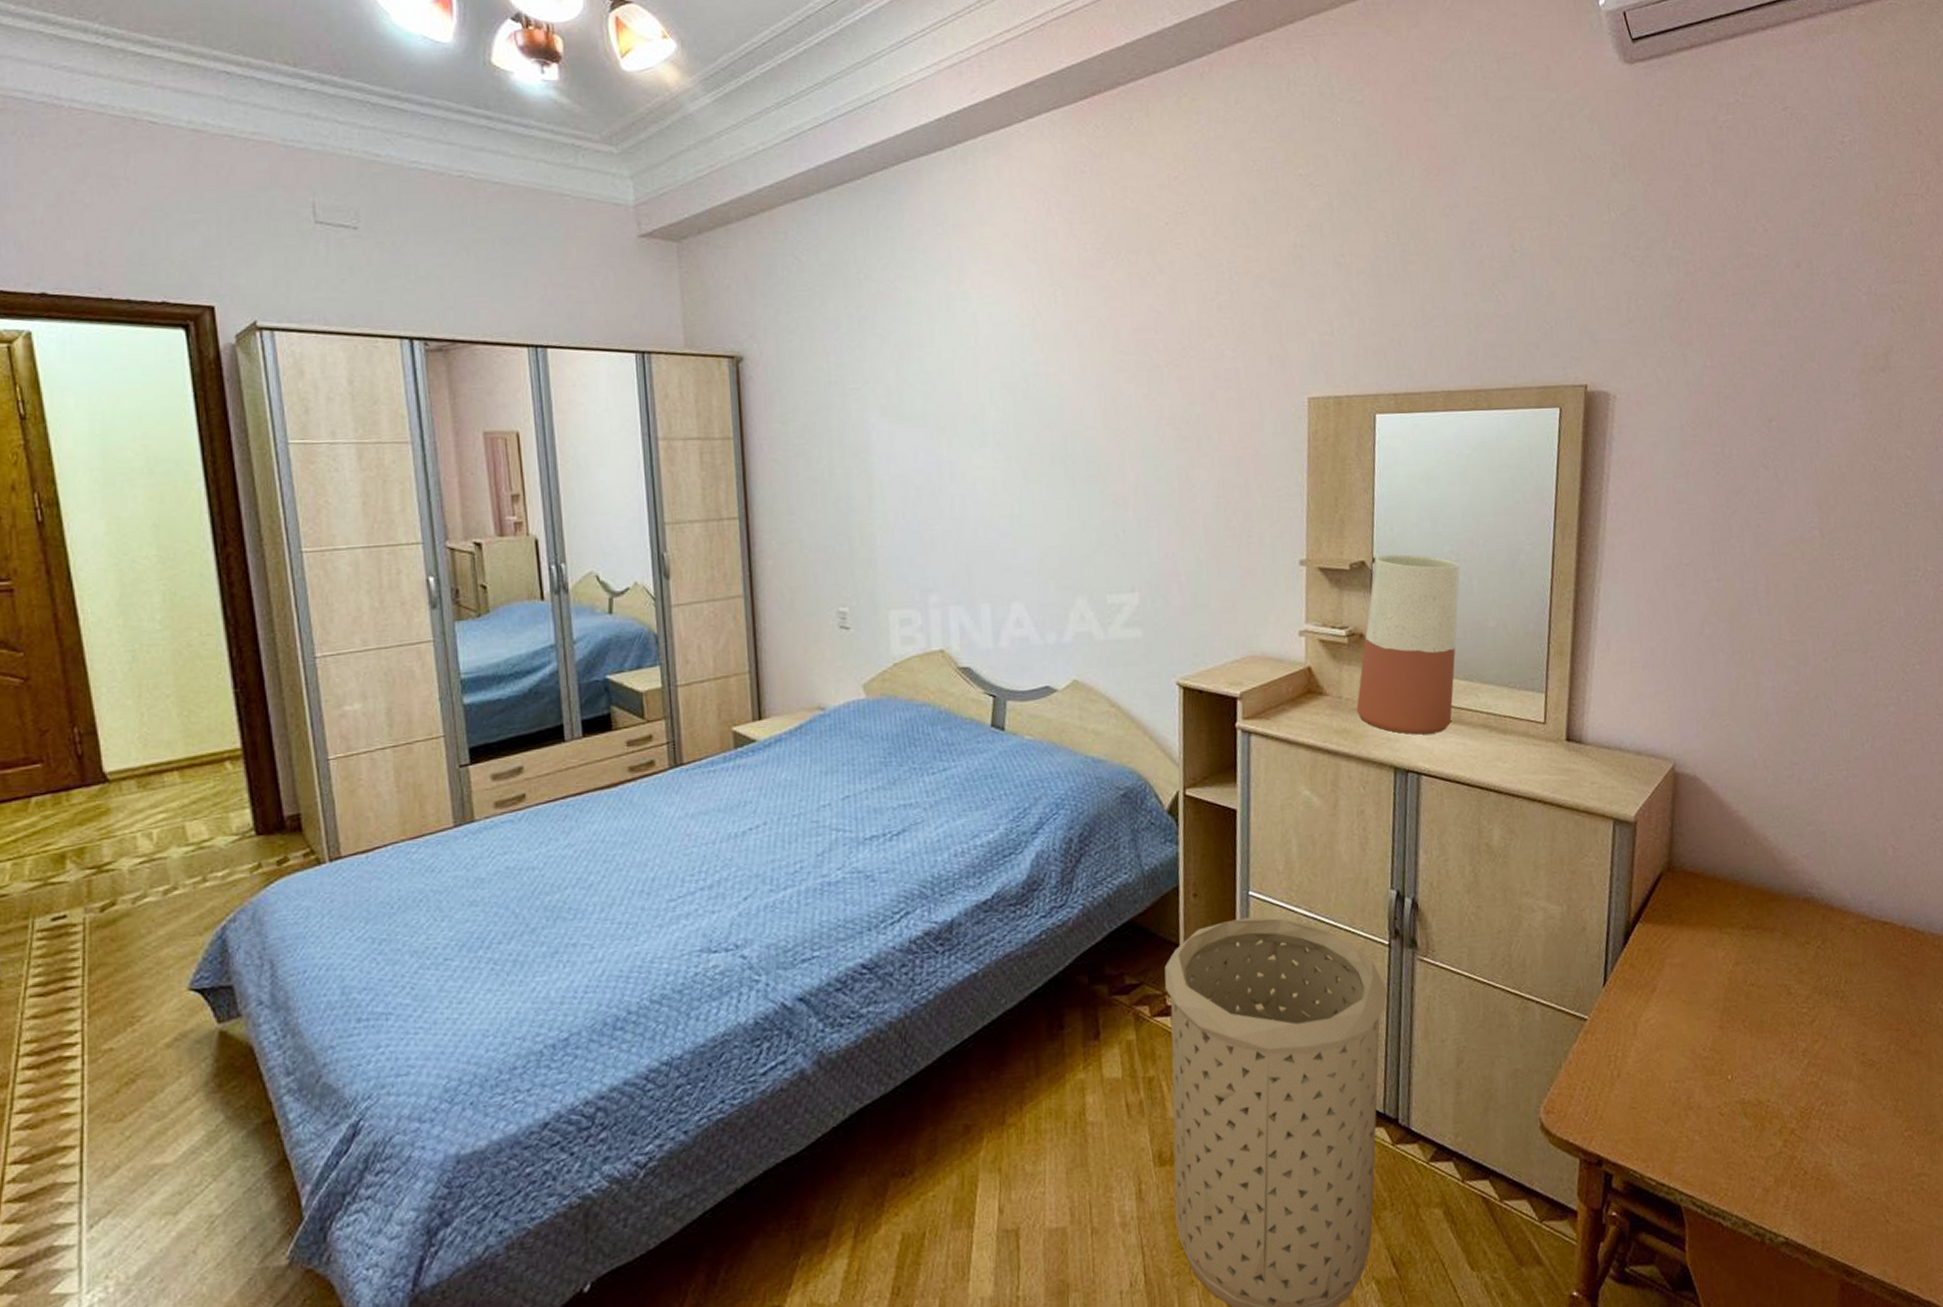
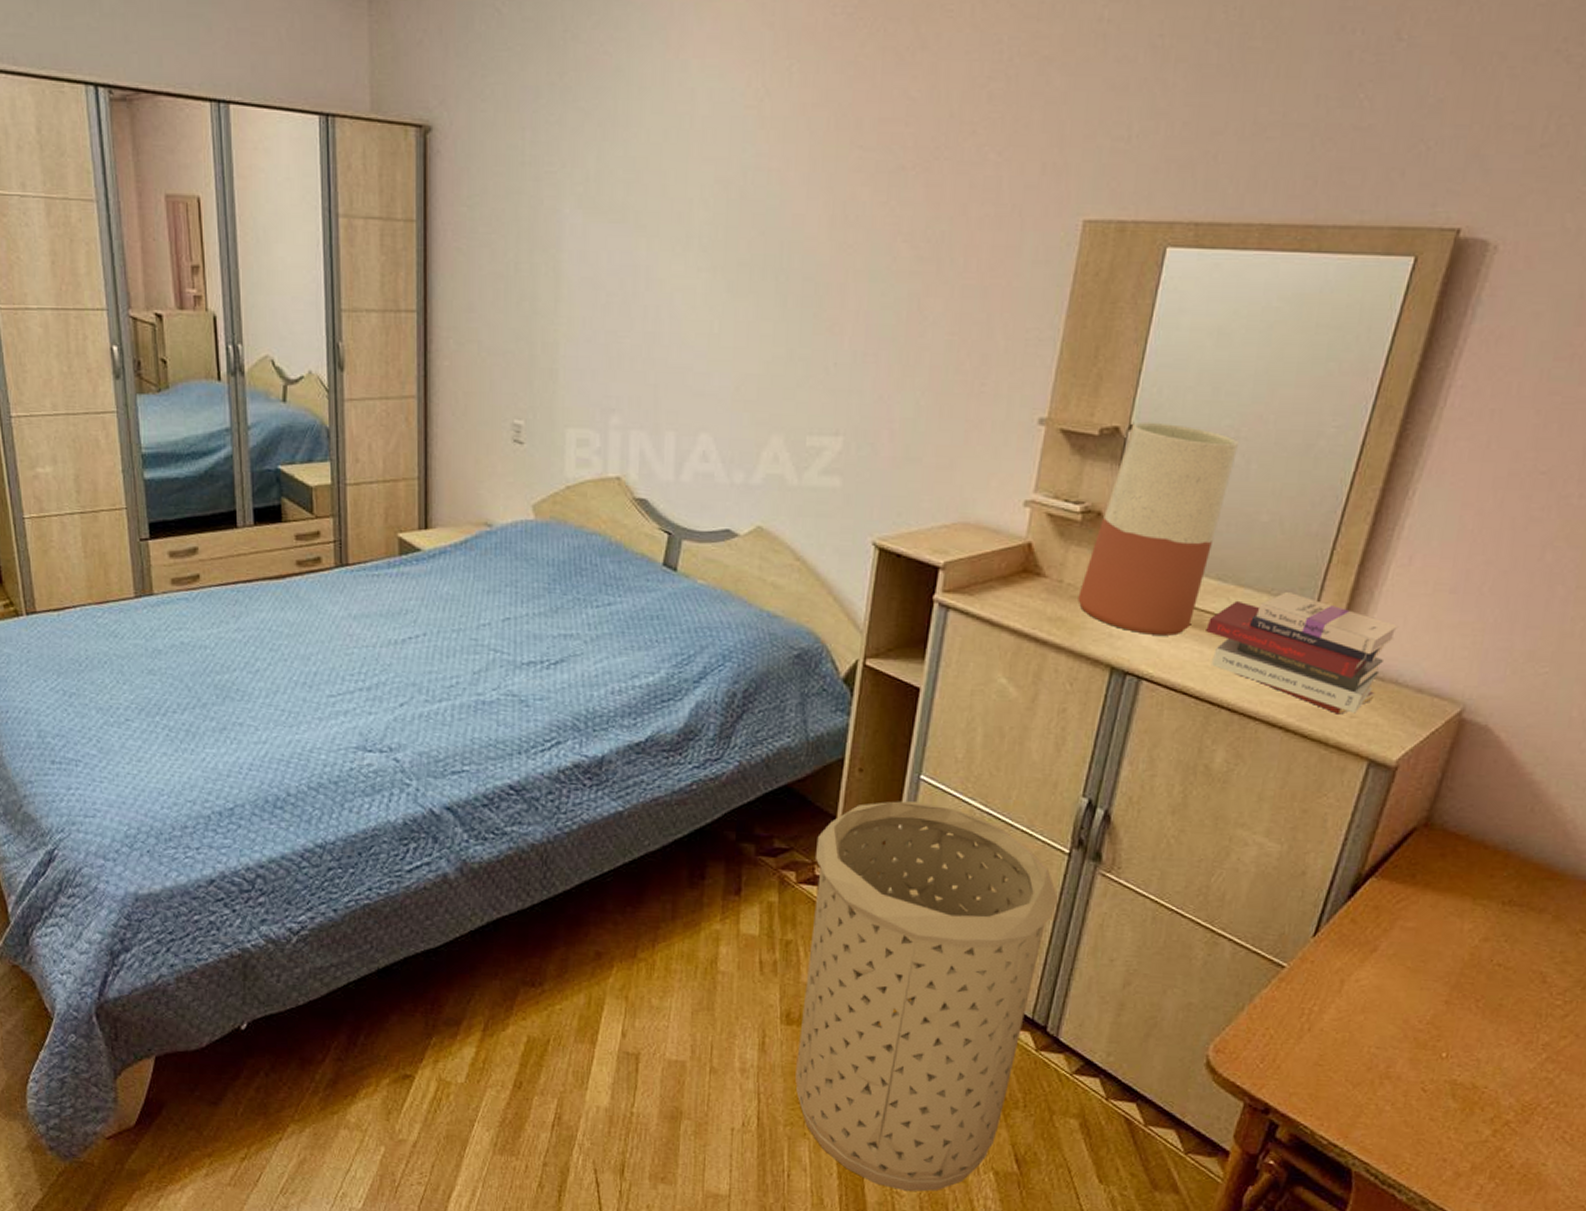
books: none [1464,682,1612,783] -> present [1206,591,1399,715]

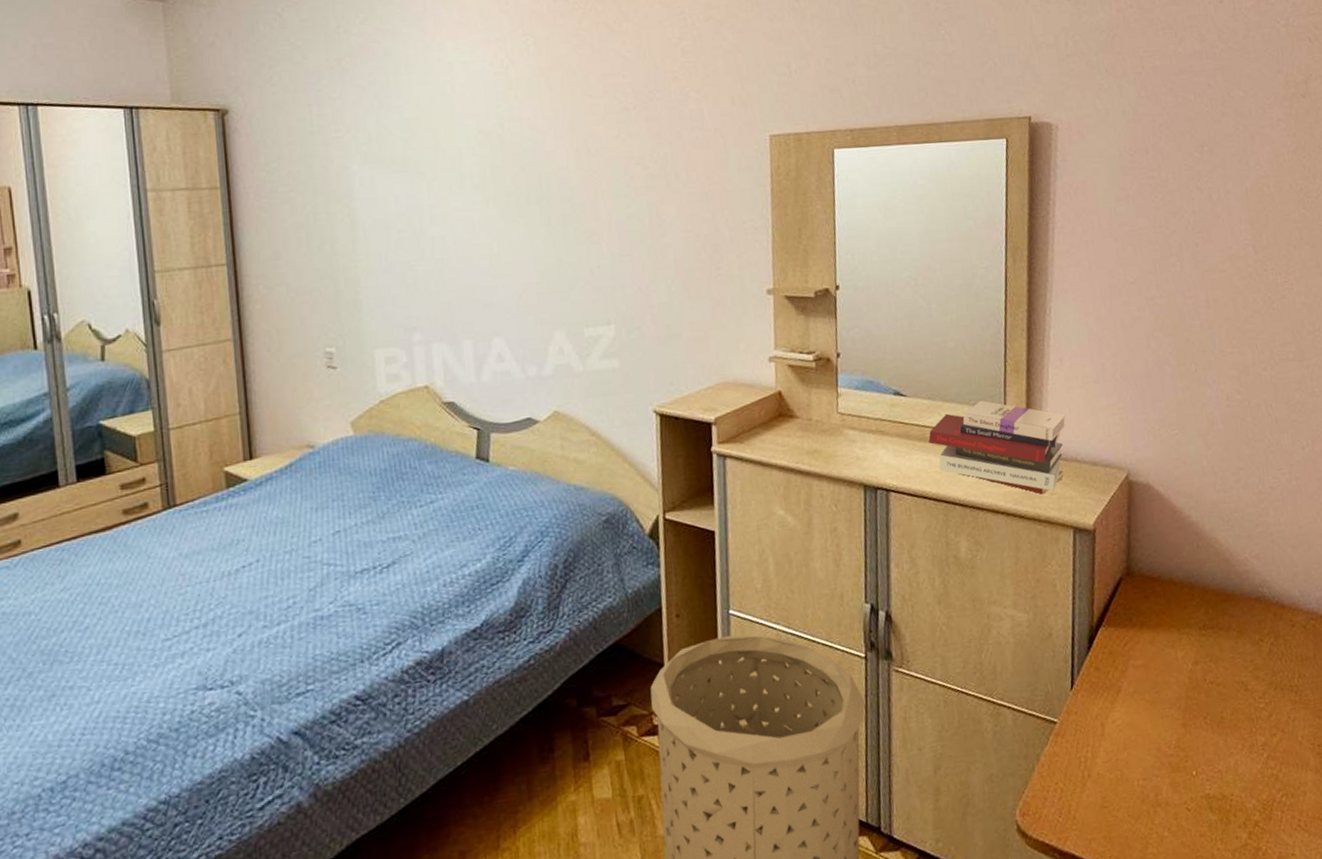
vase: present [1078,421,1240,636] -> none [826,281,920,453]

